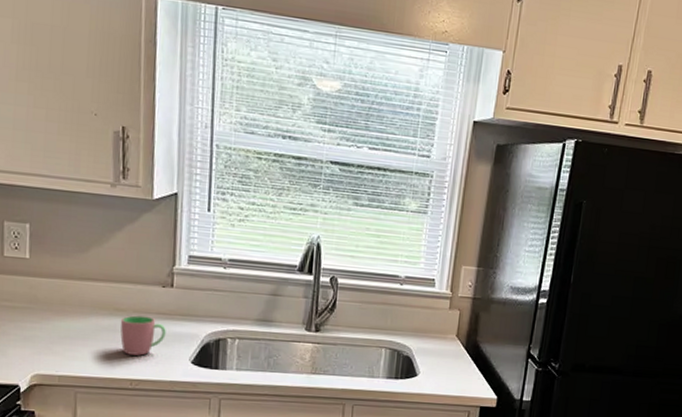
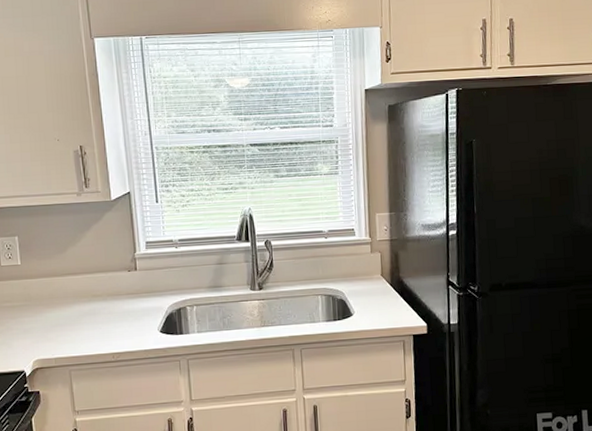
cup: present [120,315,166,356] -> none [98,298,136,333]

